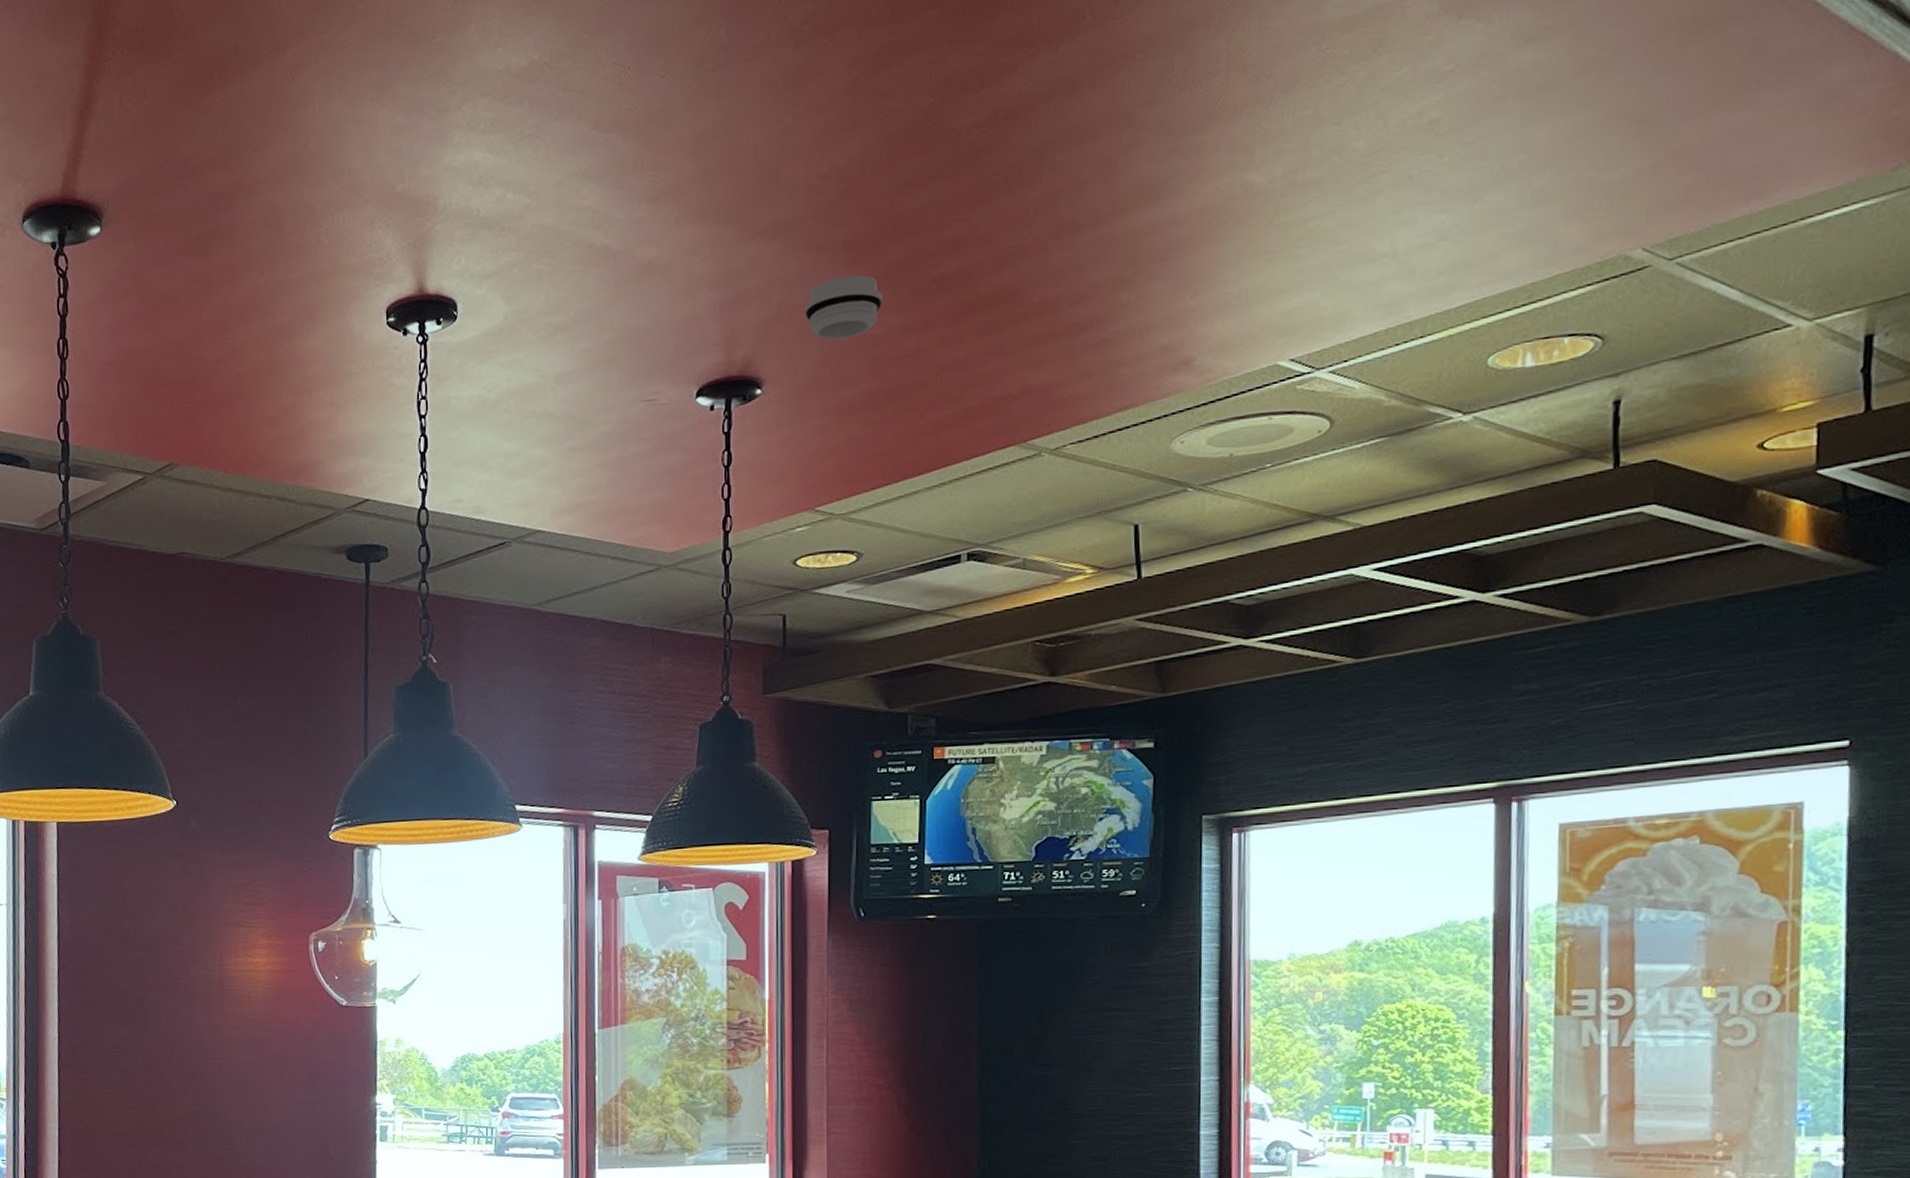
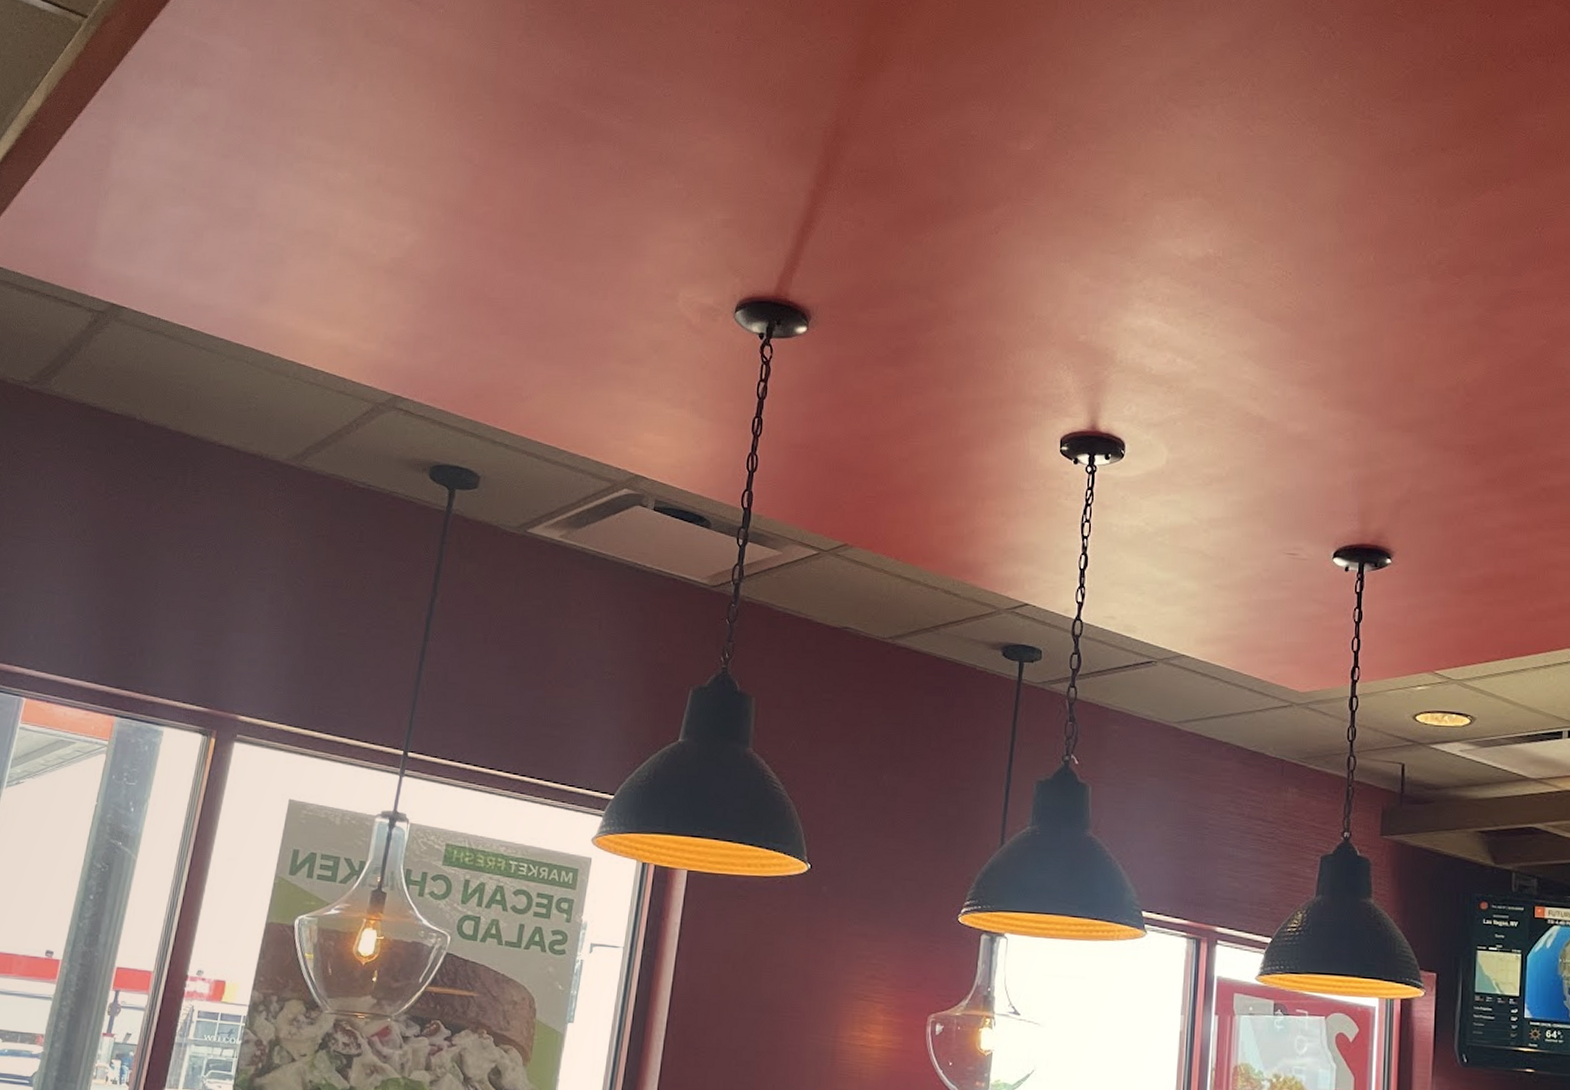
smoke detector: present [805,274,883,340] -> none [1432,474,1500,527]

